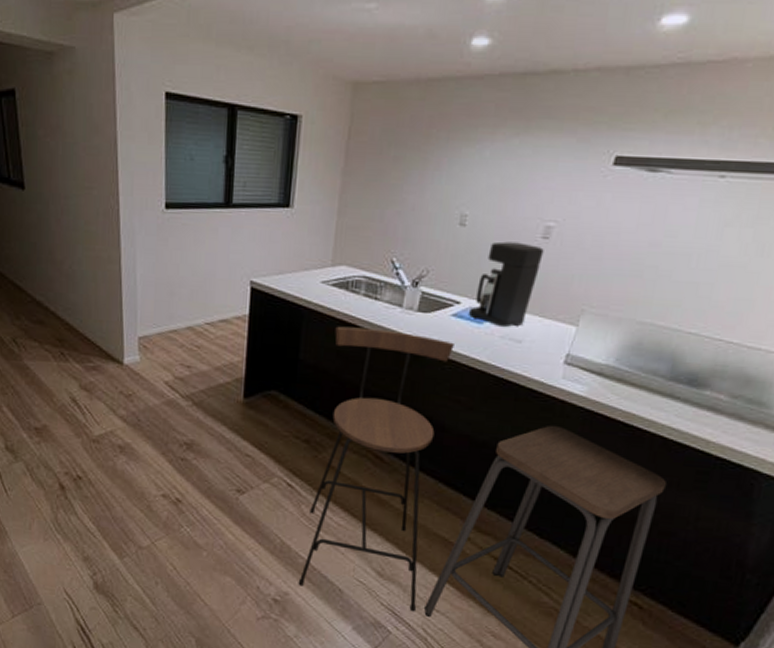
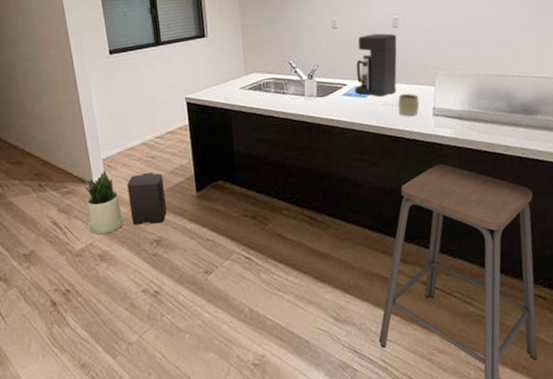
planter: none [109,350,156,425] -> present [82,169,126,235]
pedal bin: none [162,362,207,425] -> present [127,172,167,226]
bar stool: present [298,326,454,612] -> none [258,114,372,347]
mug: none [519,328,552,360] -> present [397,93,420,117]

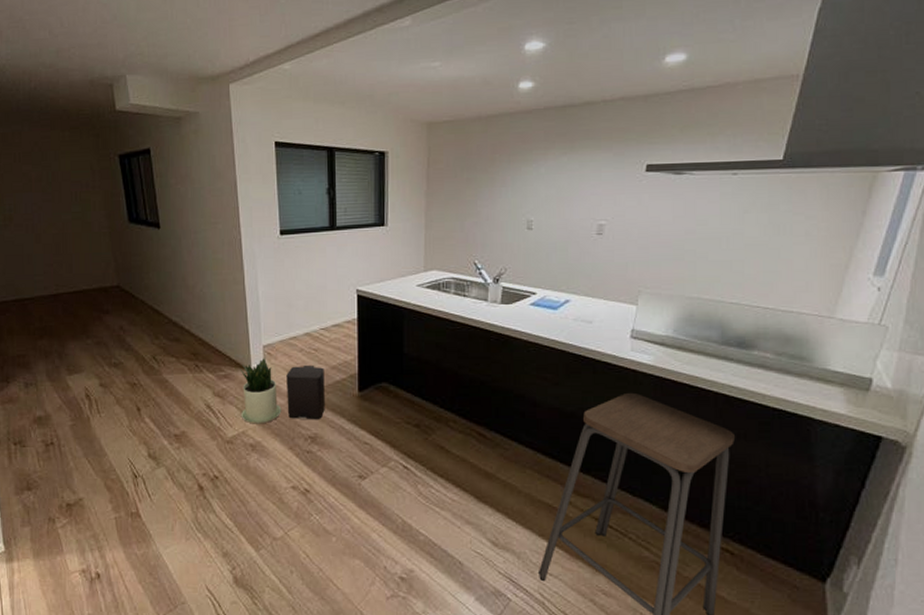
coffee maker: present [355,33,397,98] -> none [545,239,600,312]
mug: present [397,93,420,117] -> none [591,310,617,336]

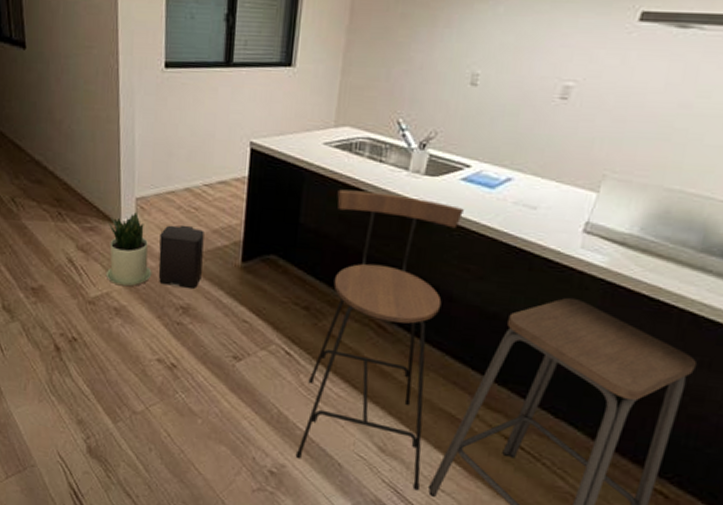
bar stool: none [421,321,535,578] -> present [295,189,464,491]

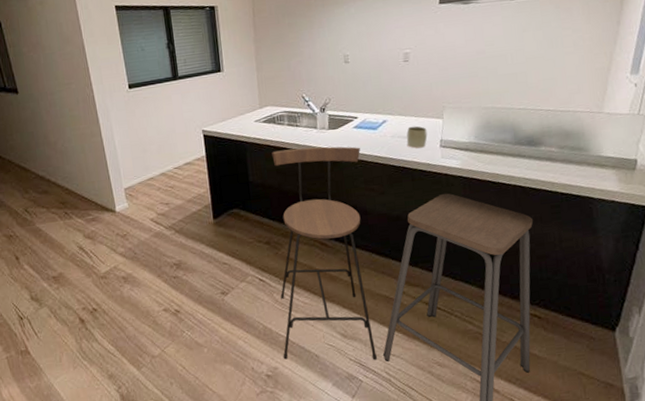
planter: present [105,211,152,287] -> none [105,198,148,259]
pedal bin: present [158,224,204,289] -> none [148,200,186,250]
mug: none [533,194,570,228] -> present [406,126,428,149]

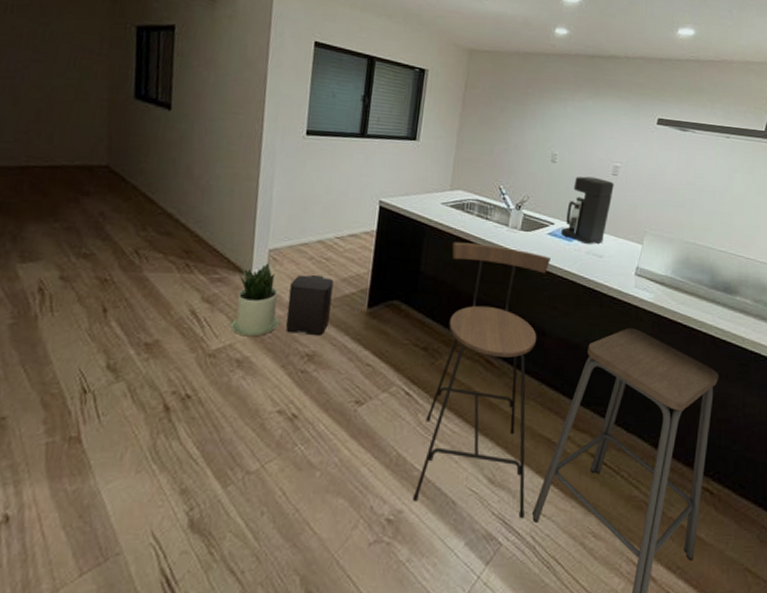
planter: none [105,198,148,259] -> present [230,262,280,337]
pedal bin: none [148,200,186,250] -> present [285,274,334,335]
coffee maker: none [365,67,408,130] -> present [561,176,614,245]
mug: present [406,126,428,149] -> none [601,245,624,272]

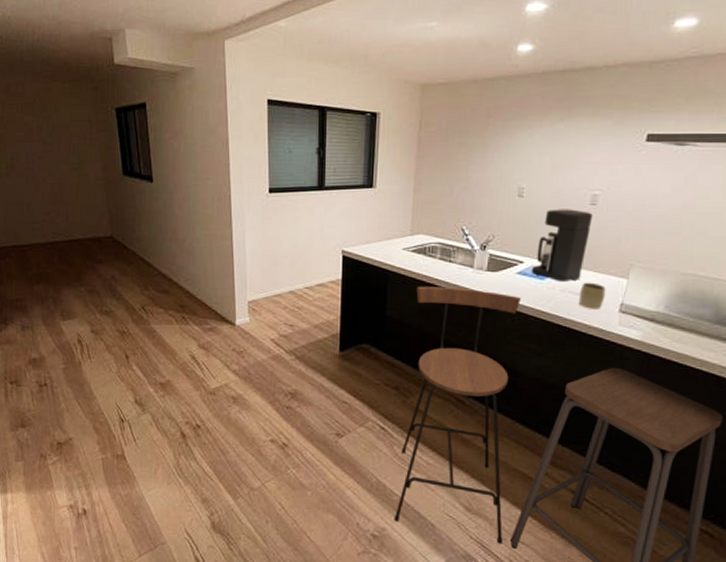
planter: present [230,262,280,337] -> none [224,312,264,378]
pedal bin: present [285,274,334,335] -> none [269,322,307,376]
mug: none [601,245,624,272] -> present [578,282,606,309]

